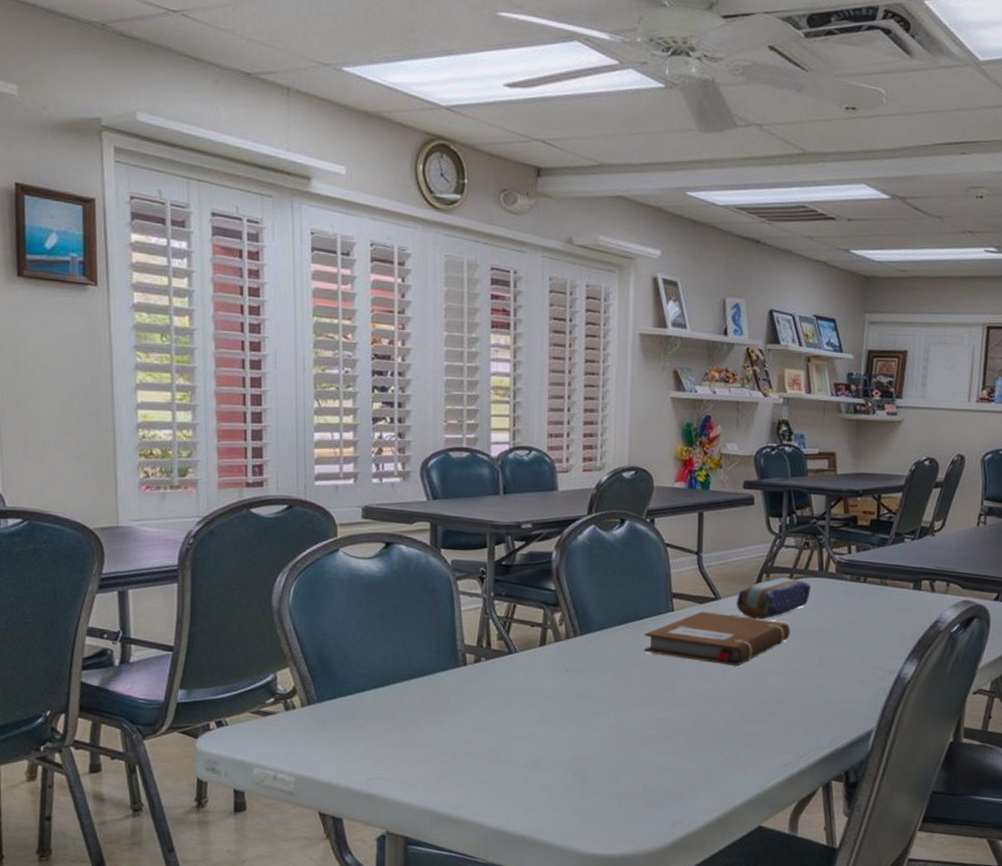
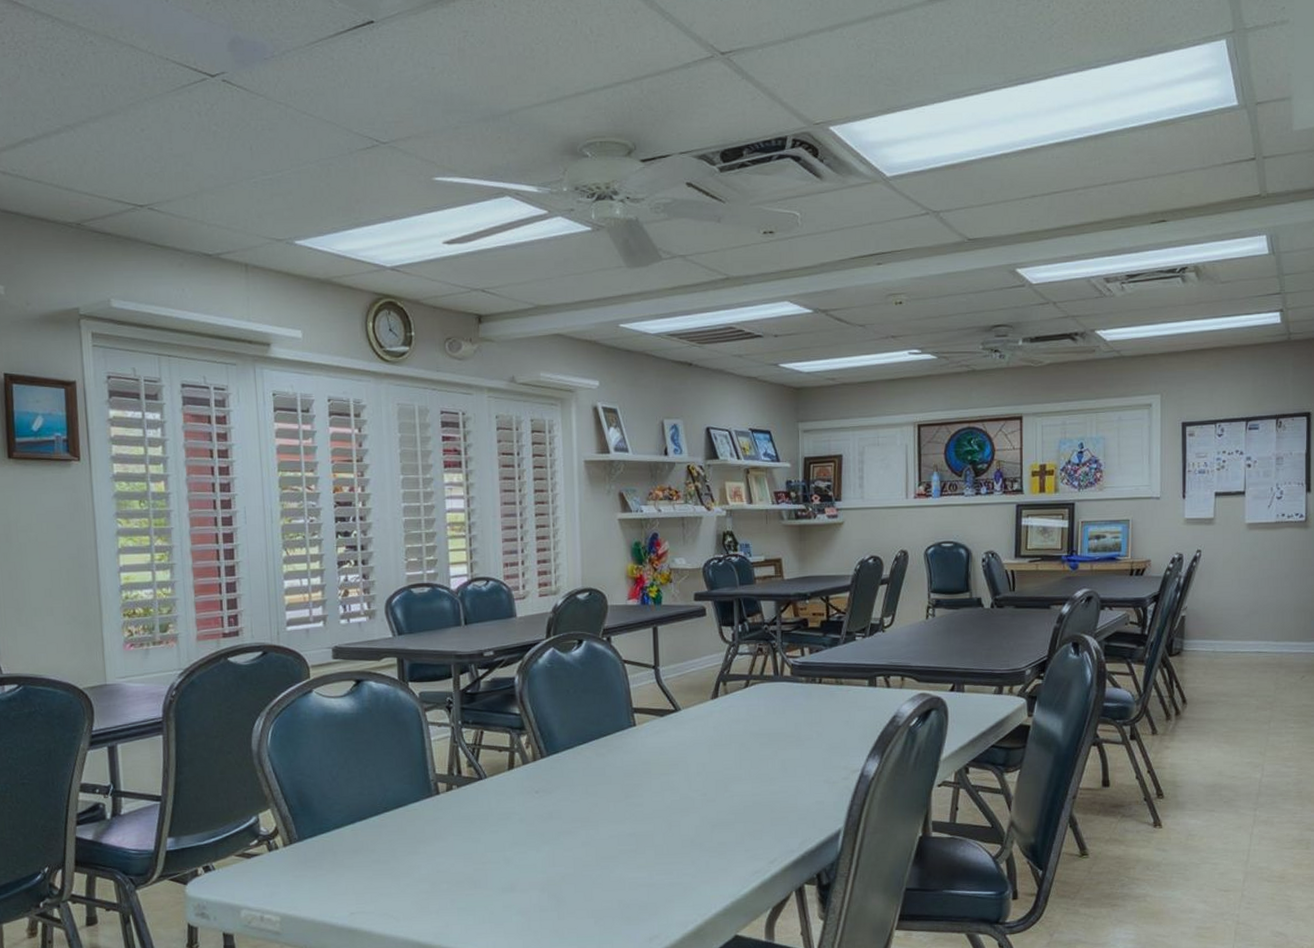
notebook: present [644,611,790,666] -> none [609,724,751,775]
pencil case: present [736,577,811,619] -> none [695,683,768,727]

